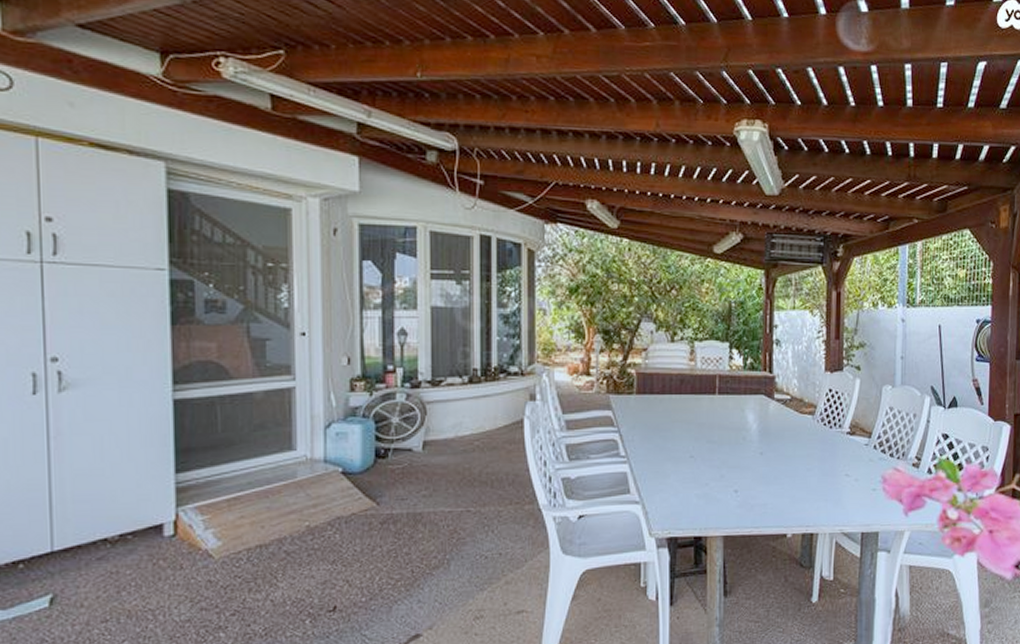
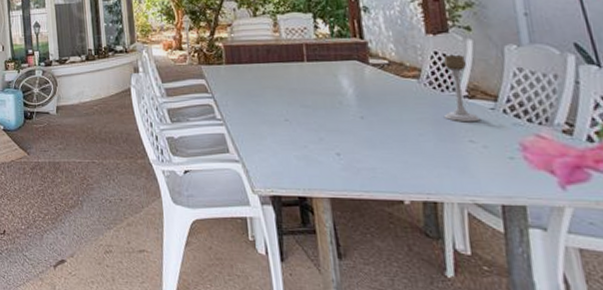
candle holder: none [829,392,857,457] -> present [443,54,481,122]

